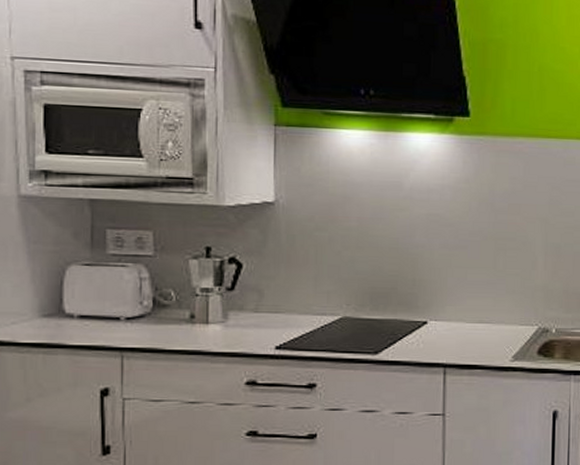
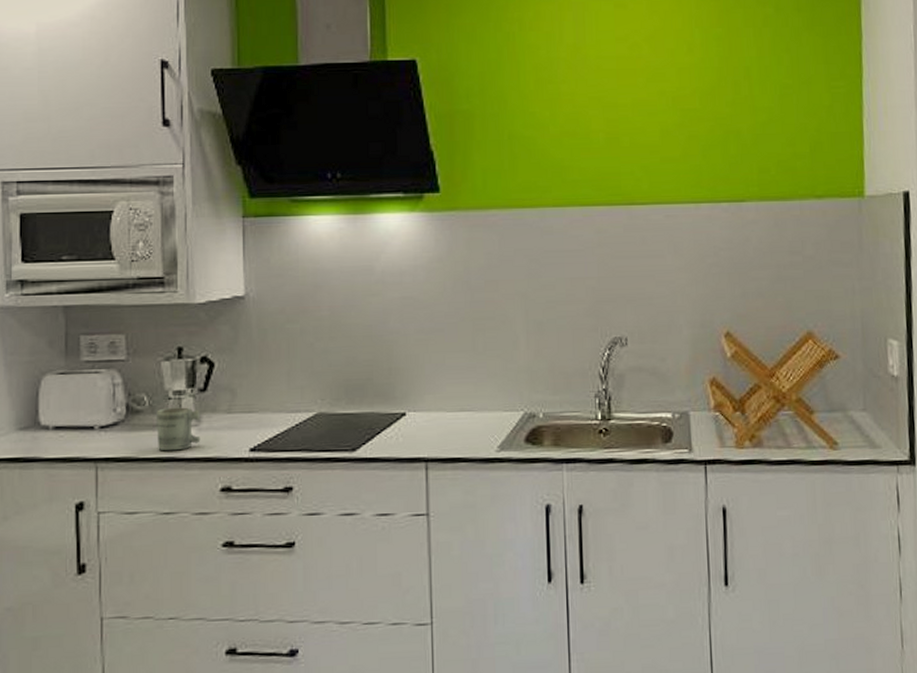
mug: none [183,303,228,345] -> present [157,405,201,451]

